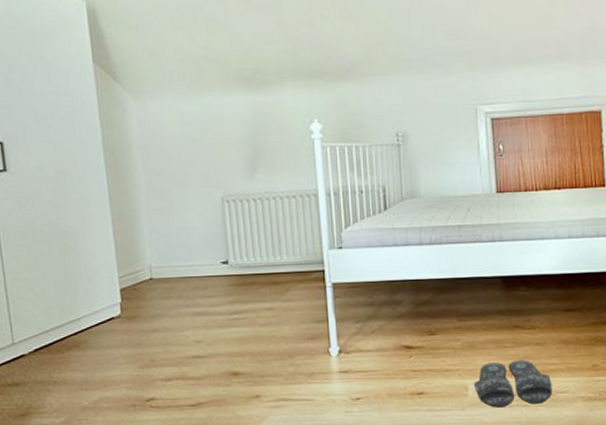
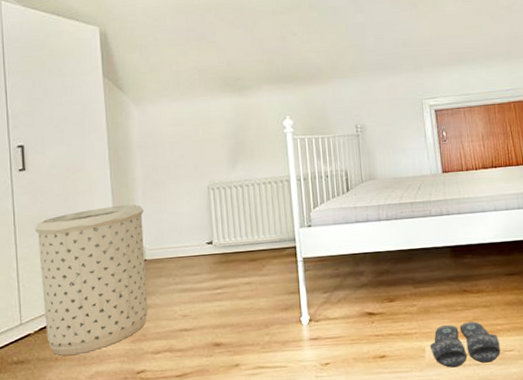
laundry basket: none [21,215,157,380] -> present [34,204,148,356]

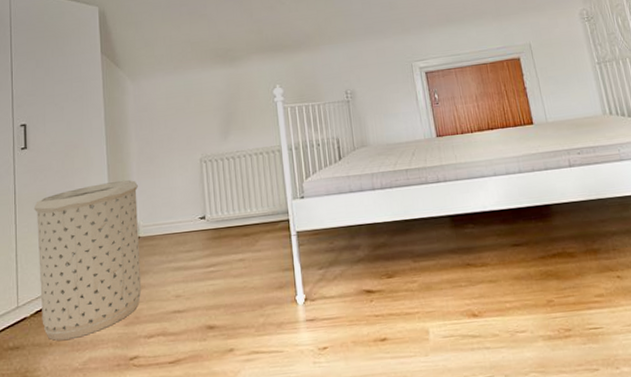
slippers: present [429,321,500,368] -> none [433,299,512,352]

